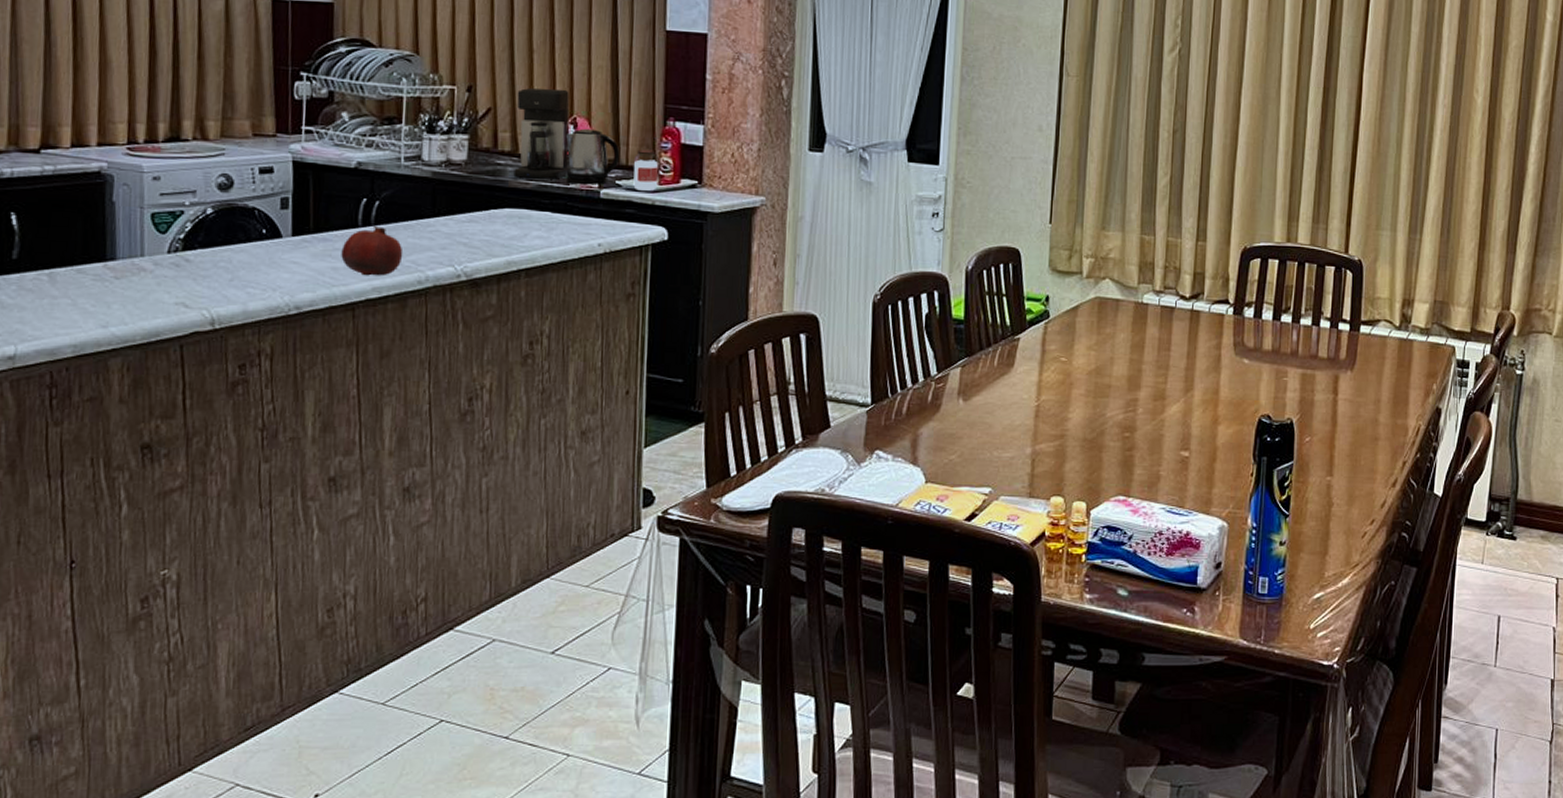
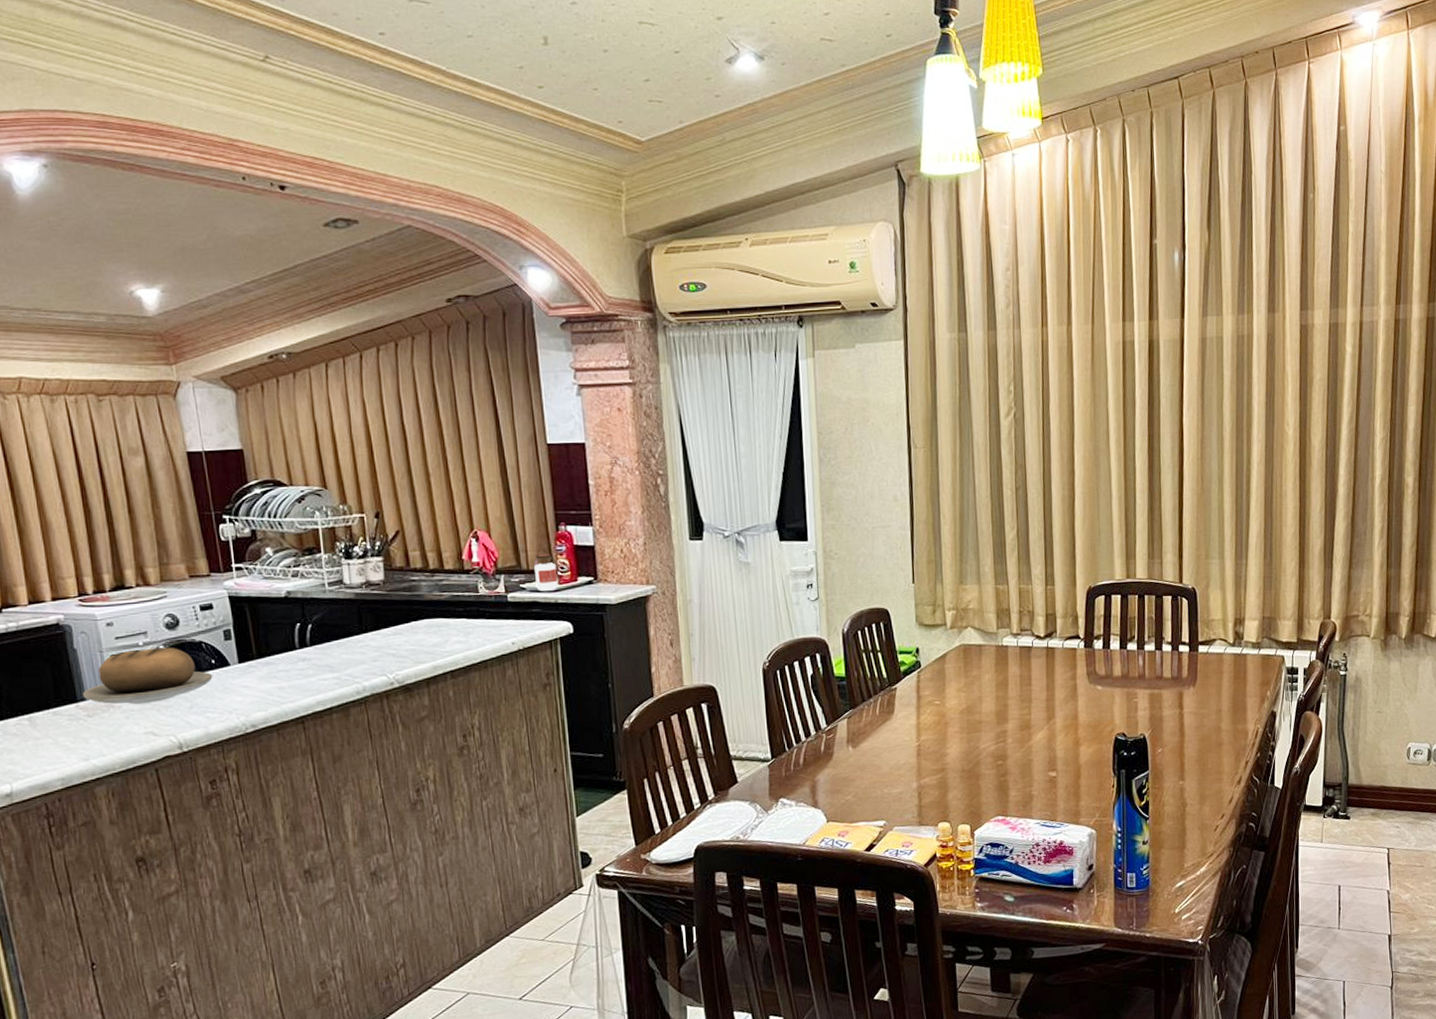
bread: none [114,209,261,270] -> present [83,647,213,704]
fruit: present [341,226,403,276] -> none [284,647,340,692]
coffee maker: present [513,88,570,179] -> none [420,507,477,591]
kettle: present [565,128,621,186] -> none [469,540,521,592]

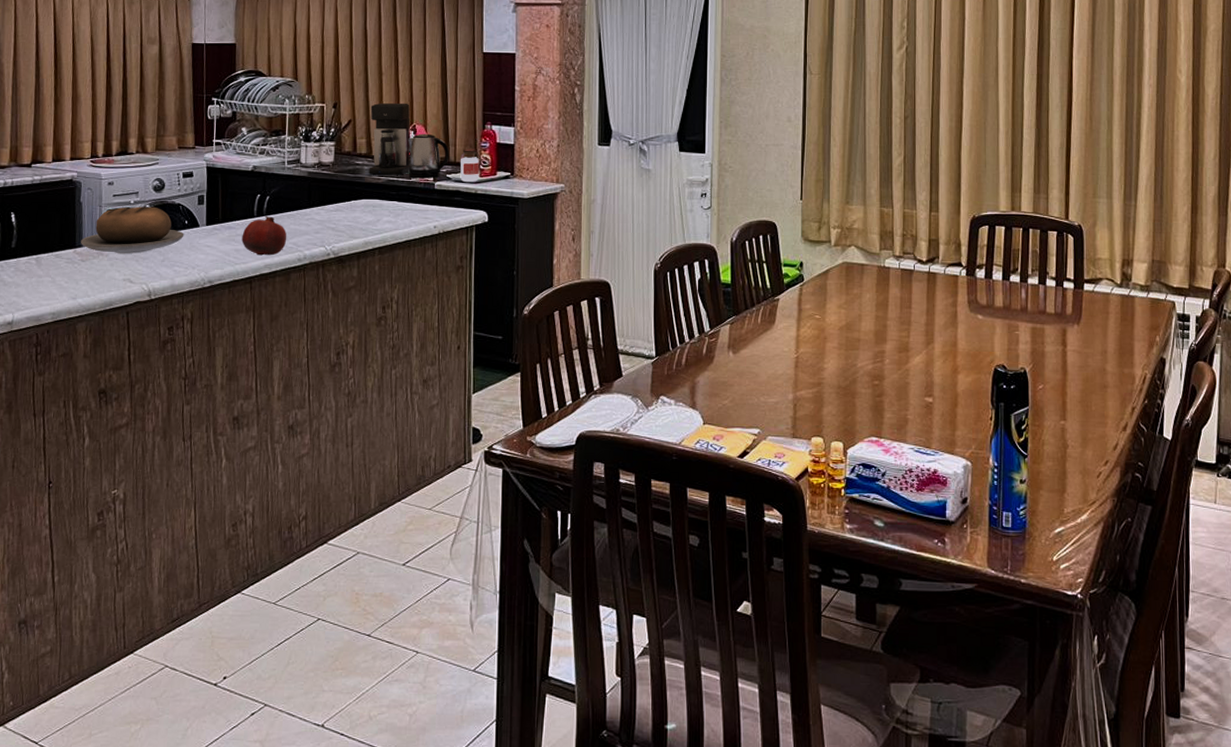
fruit: none [284,647,340,692] -> present [242,216,287,256]
coffee maker: none [420,507,477,591] -> present [369,102,411,175]
kettle: none [469,540,521,592] -> present [407,133,450,179]

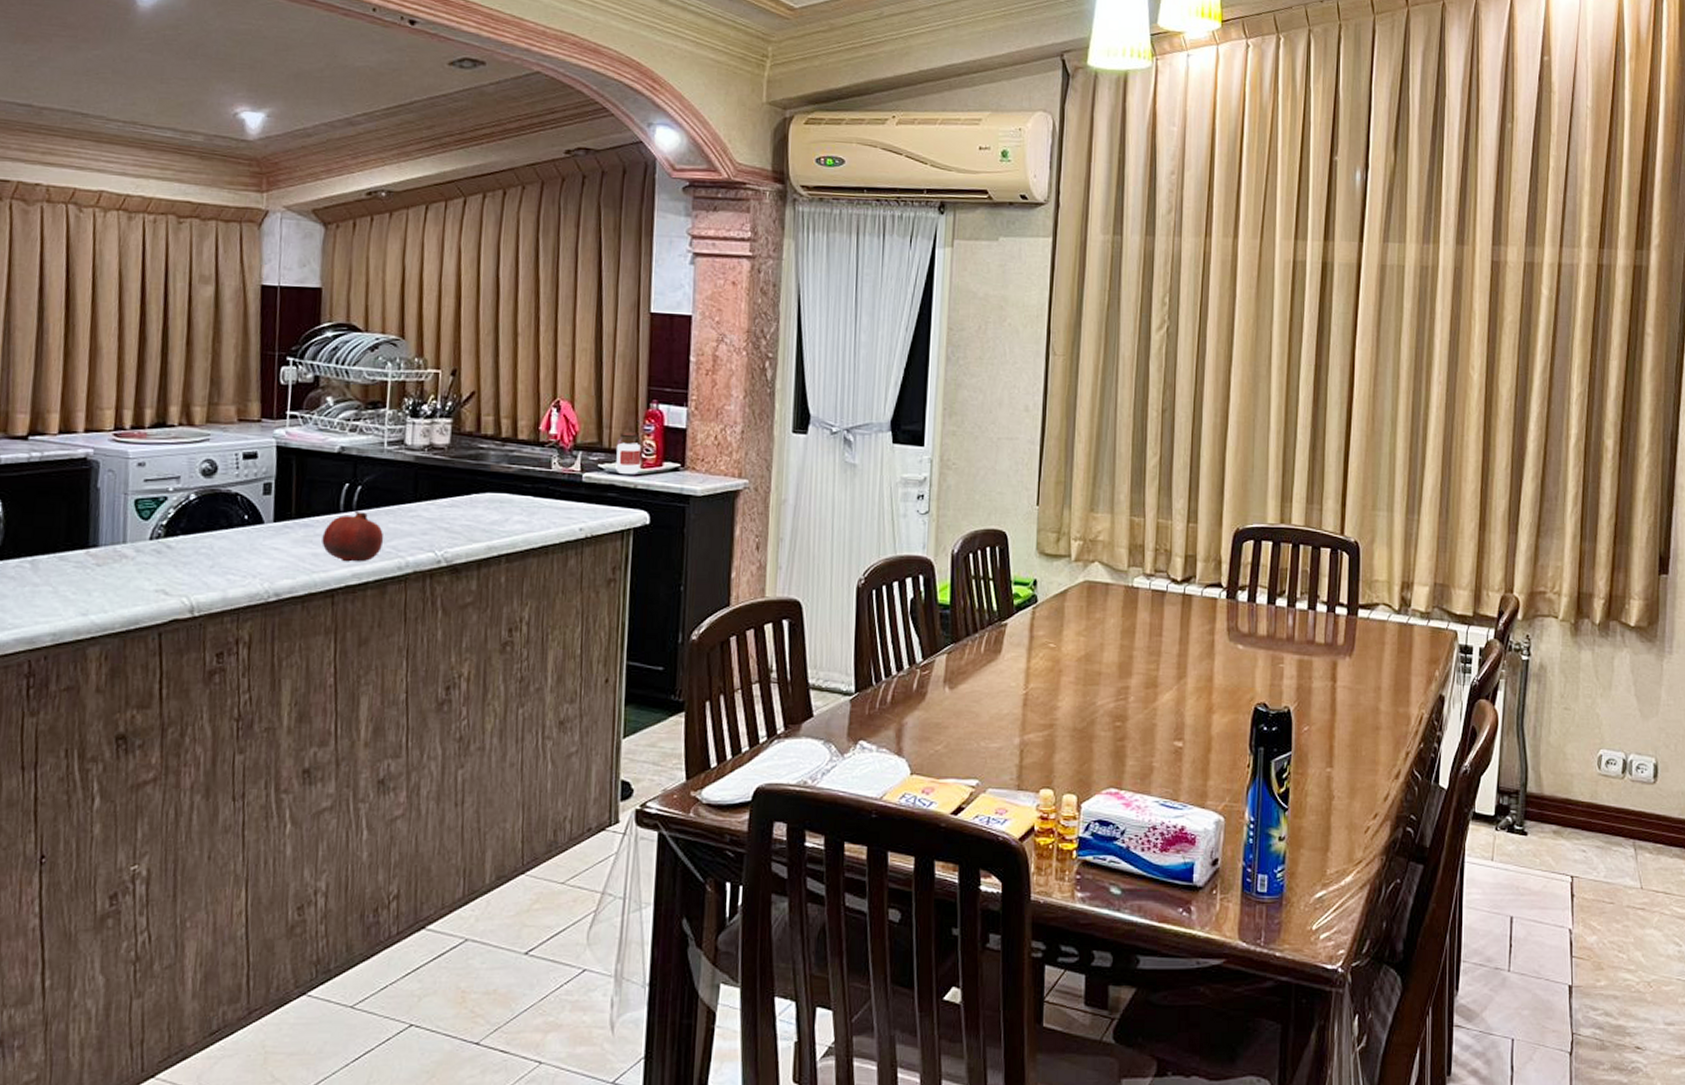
bread: present [81,206,184,253] -> none [96,495,243,557]
coffee maker: present [369,102,411,175] -> none [496,371,553,463]
kettle: present [407,133,450,179] -> none [548,411,603,469]

